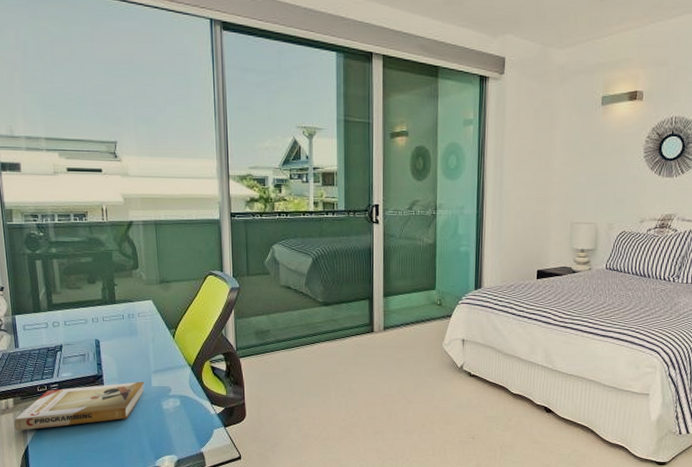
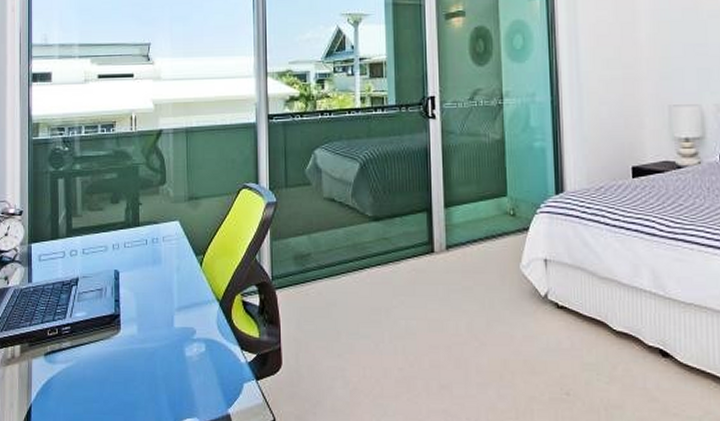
book: present [13,381,145,431] -> none [18,321,166,387]

